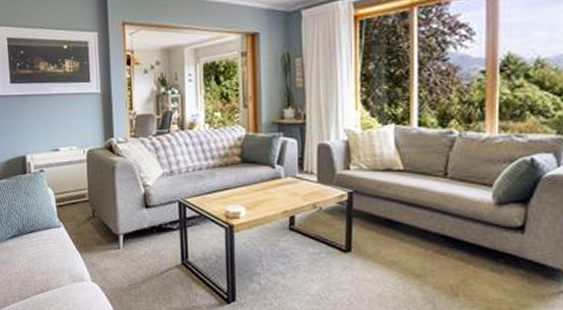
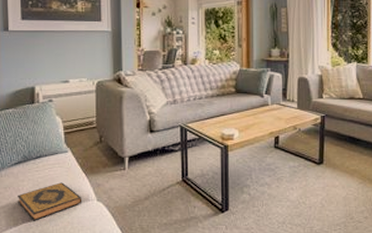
hardback book: none [14,259,77,299] -> present [18,182,82,221]

